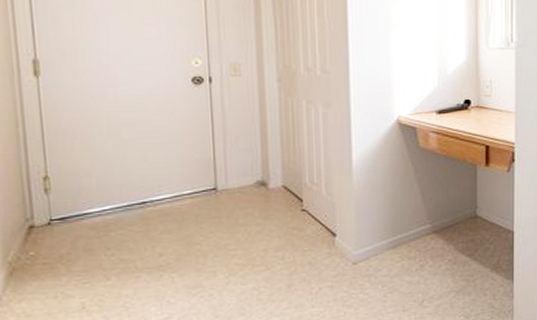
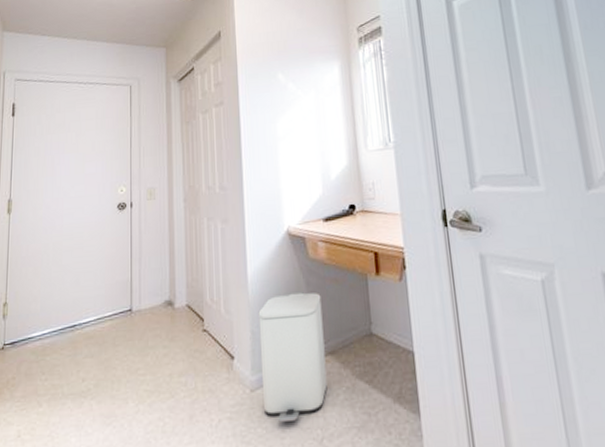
pedal bin: none [363,178,430,288] -> present [258,292,327,422]

